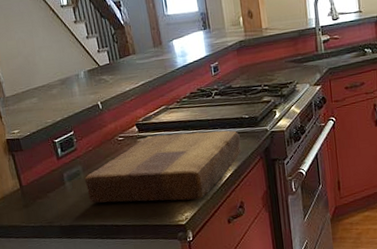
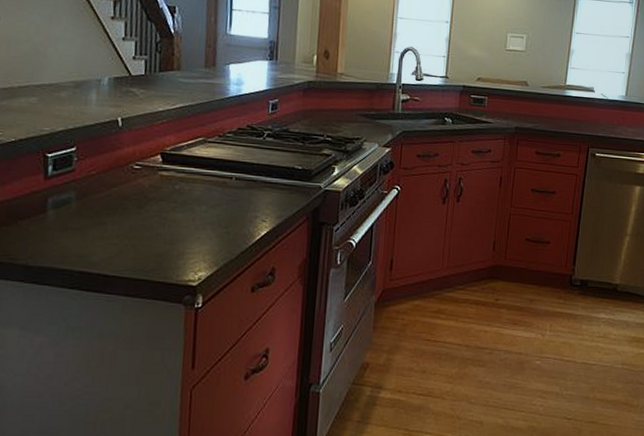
cutting board: present [84,130,242,203] -> none [75,170,287,258]

